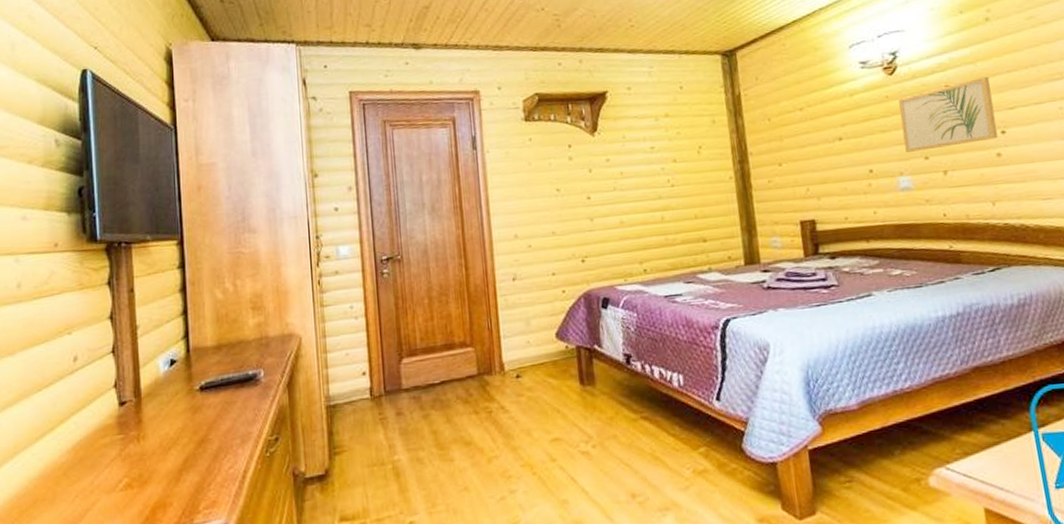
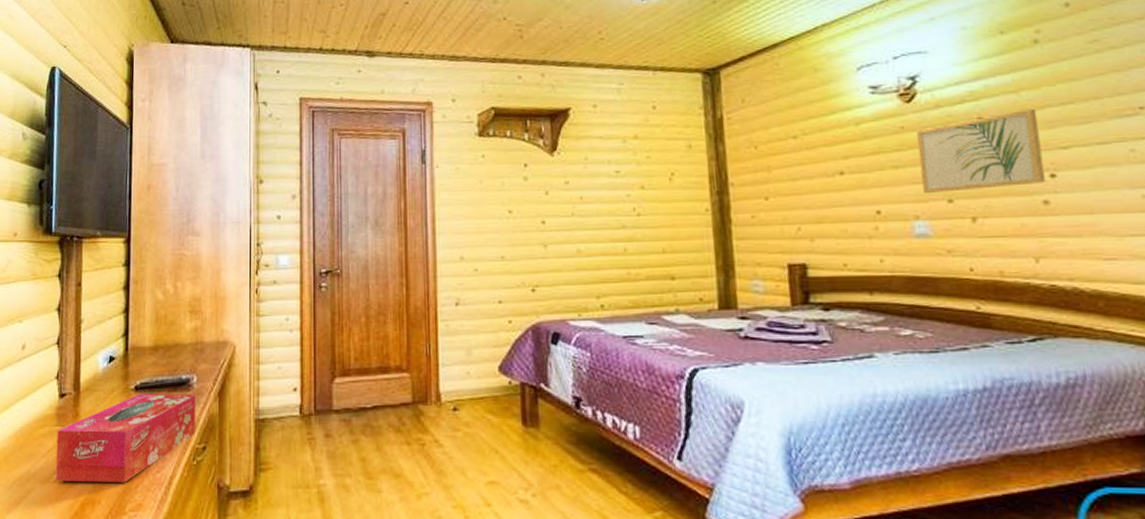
tissue box: none [119,388,266,489] -> present [55,394,196,482]

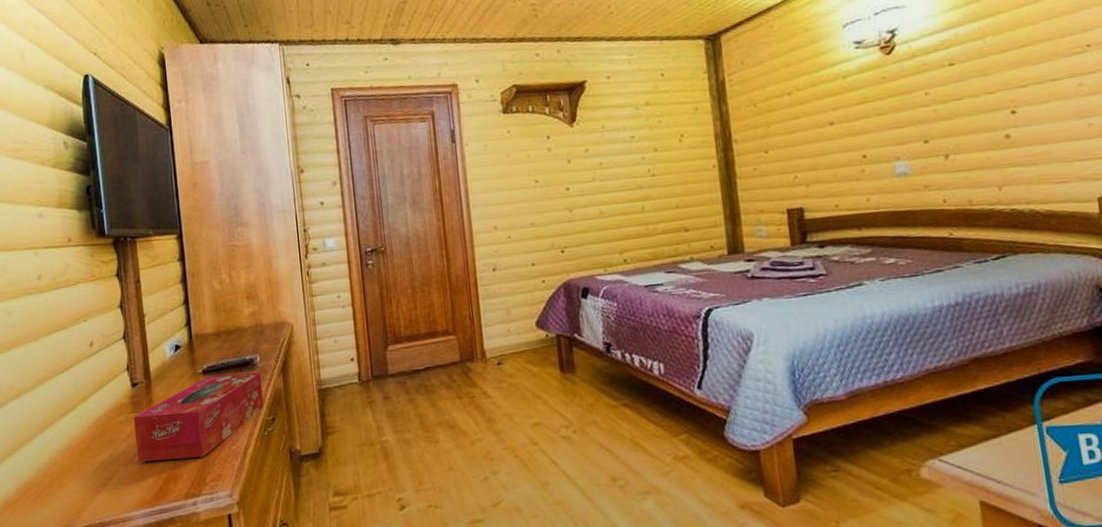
wall art: present [916,108,1046,193] -> none [896,52,1007,136]

